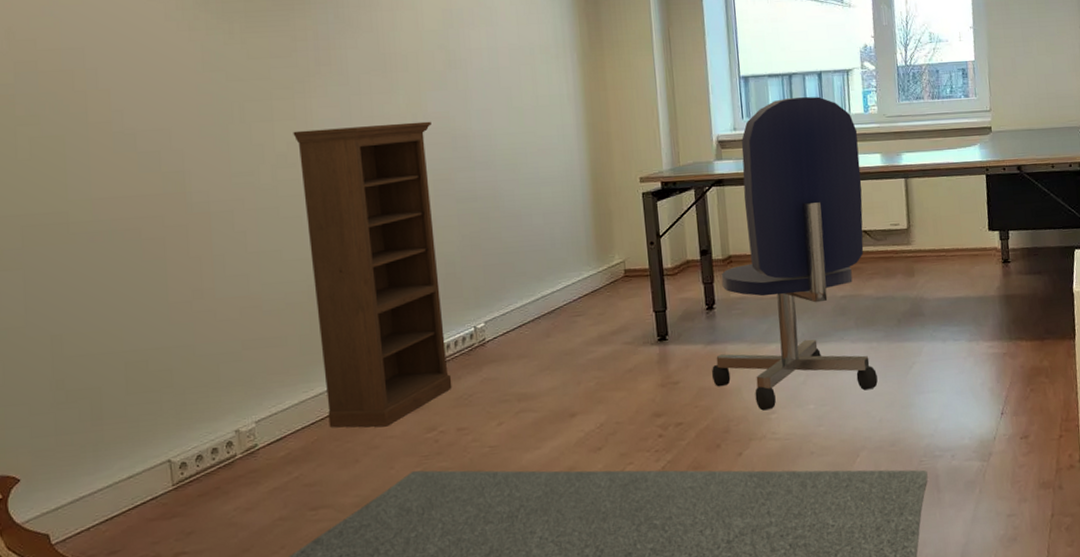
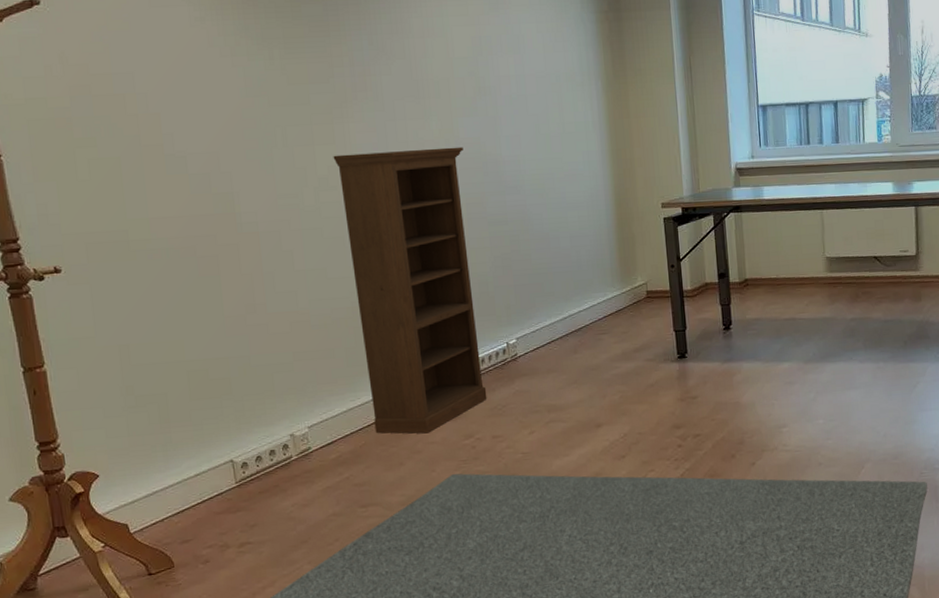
office chair: present [712,97,878,411] -> none [728,126,883,425]

